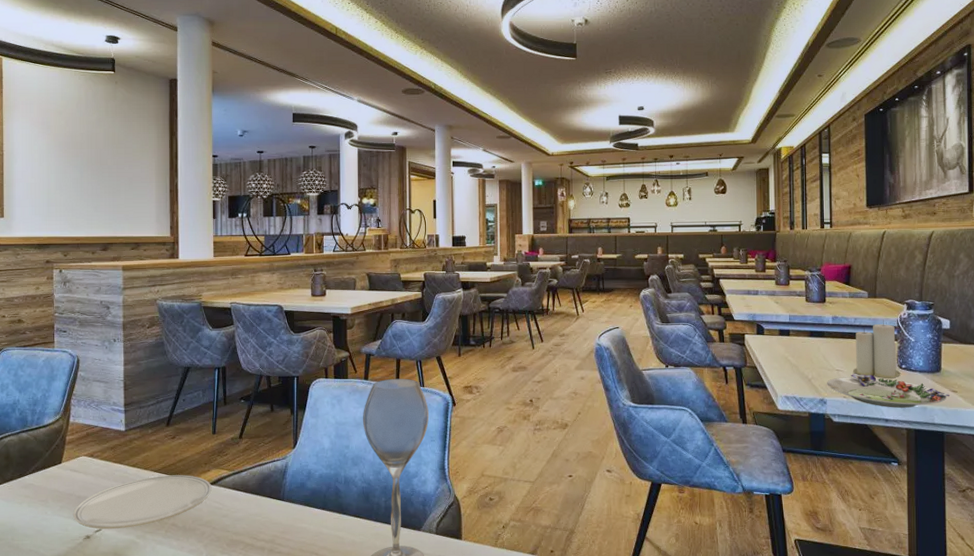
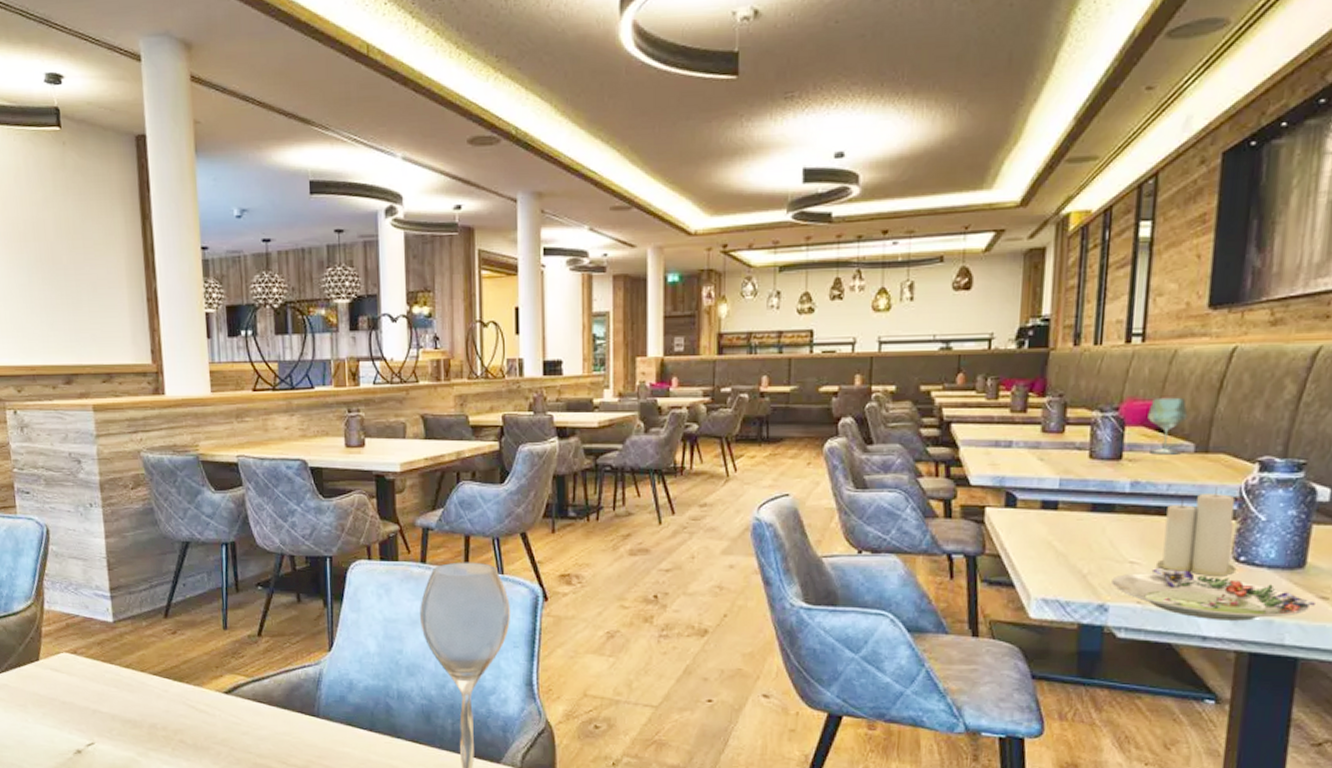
plate: present [73,475,212,530] -> none [59,680,227,744]
wine glass: none [838,262,862,299] -> present [1147,397,1188,455]

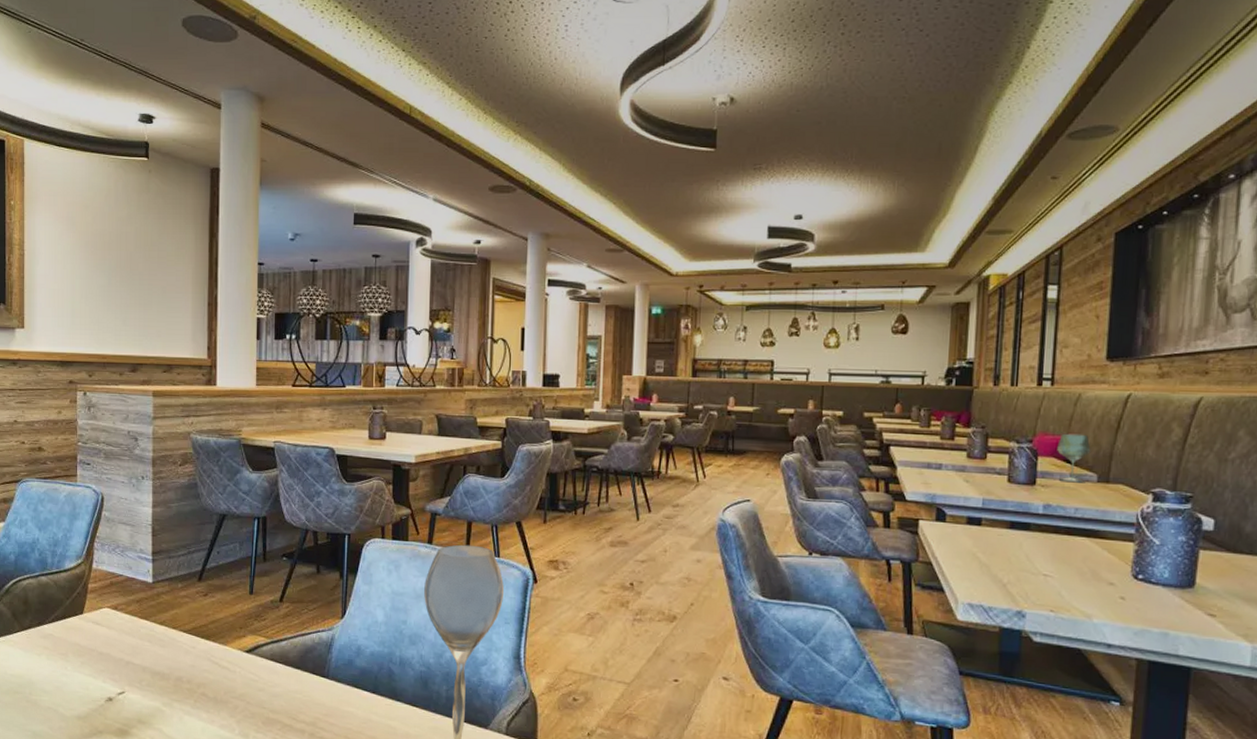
salad plate: present [1110,568,1315,621] -> none [1027,581,1204,632]
candle: present [1155,486,1237,576] -> none [1066,512,1136,592]

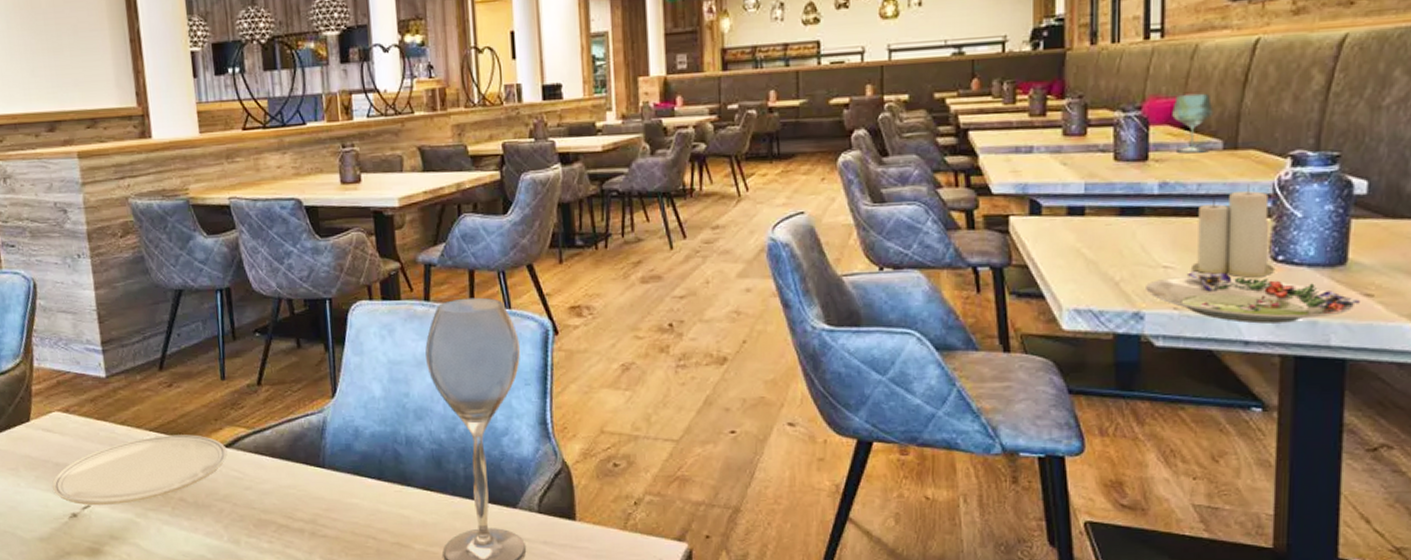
plate: none [95,637,247,694] -> present [52,435,228,506]
salad plate: none [1027,581,1204,632] -> present [1144,272,1360,324]
candle: none [1066,512,1136,592] -> present [1190,183,1276,278]

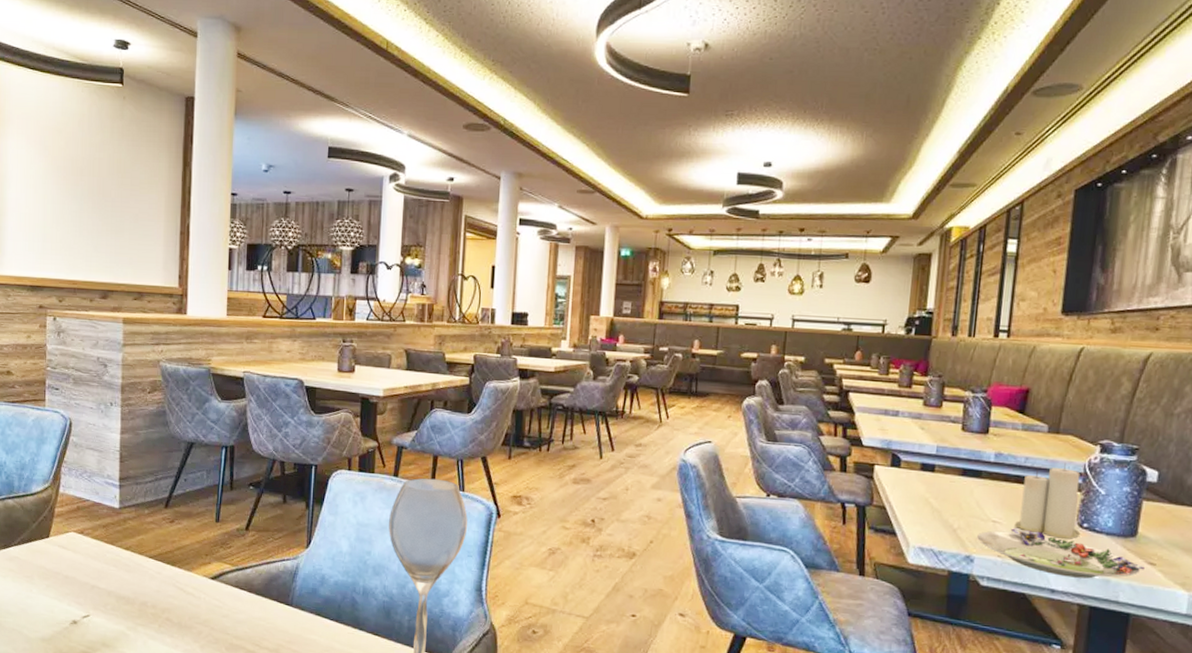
plate: present [52,435,228,506] -> none [60,563,212,618]
wine glass: present [1172,93,1214,154] -> none [1010,384,1043,433]

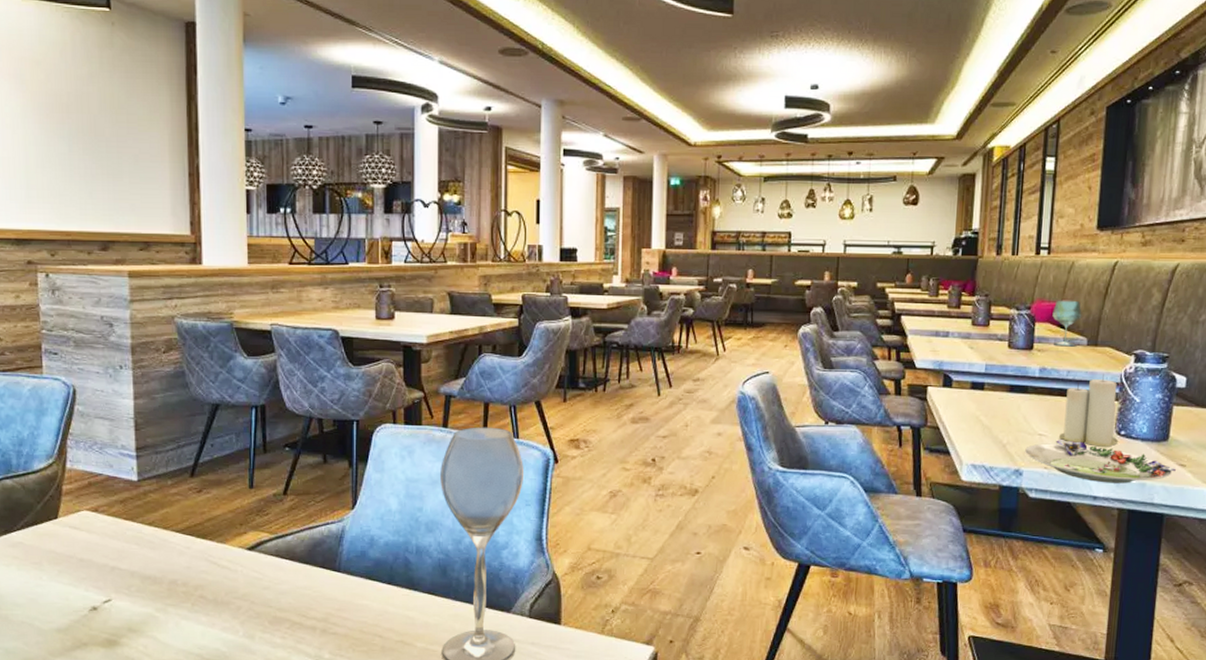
wine glass: none [1010,384,1043,433] -> present [1052,300,1082,347]

